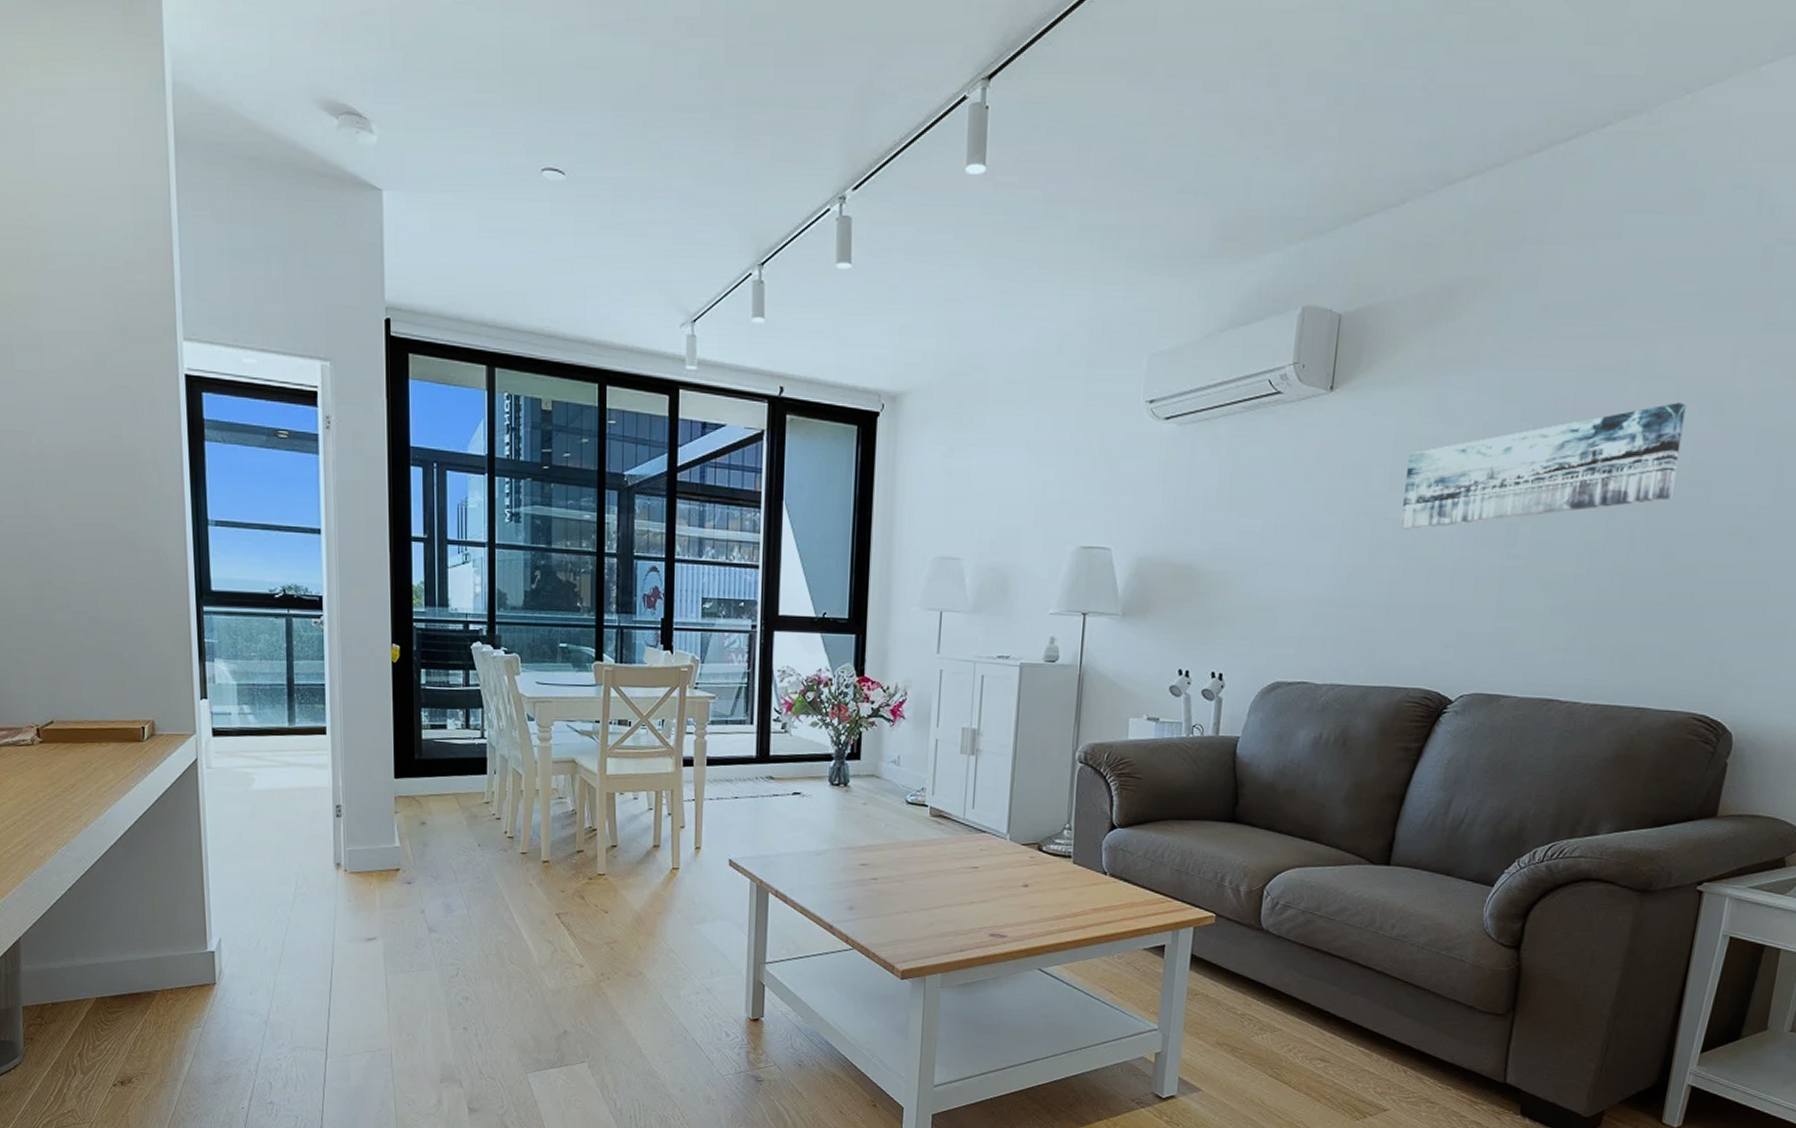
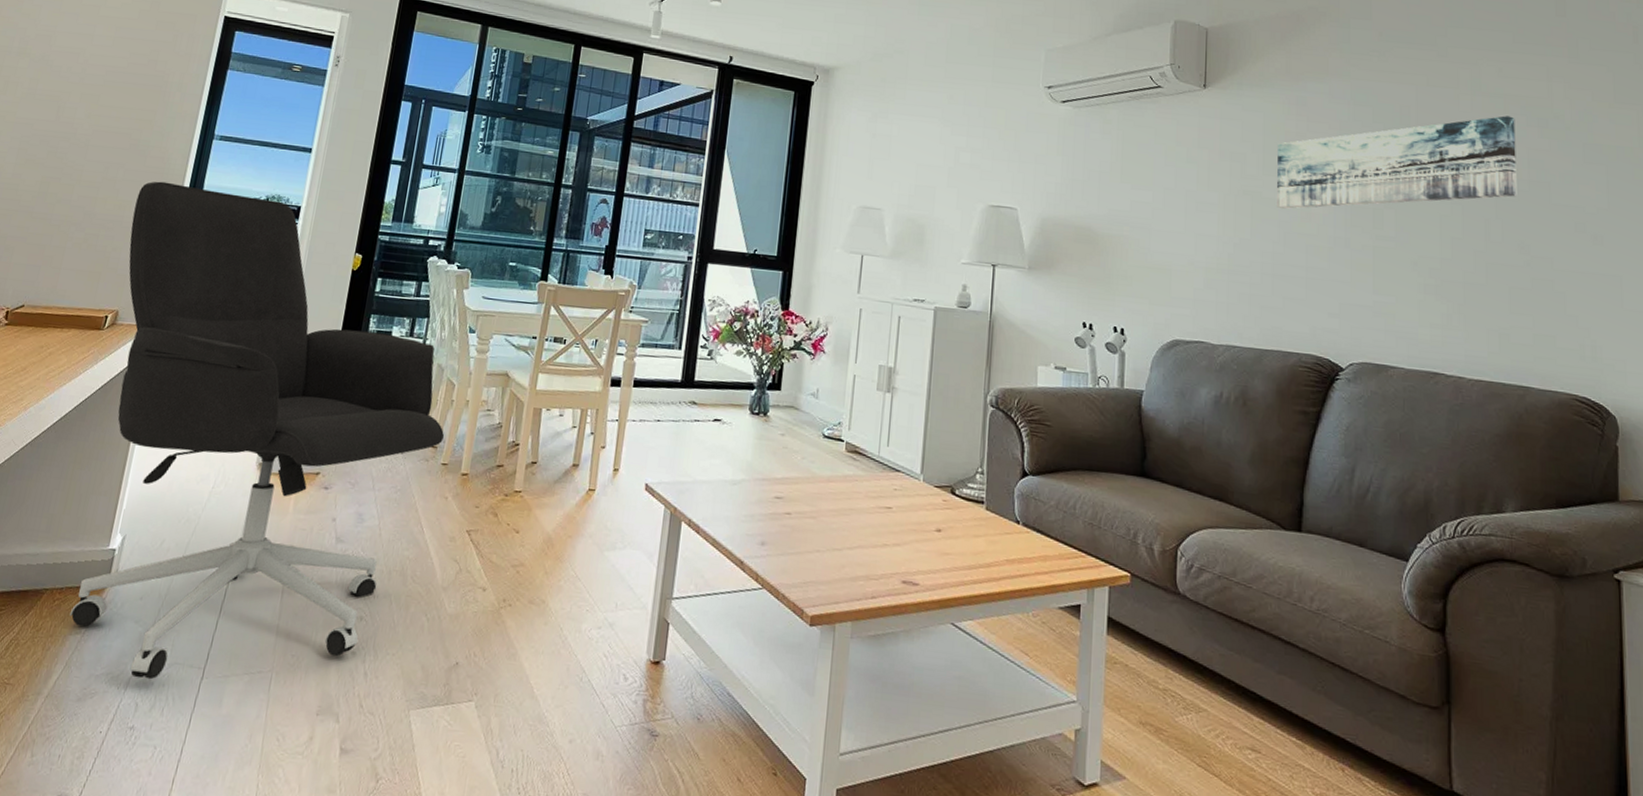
office chair: none [141,577,520,1062] -> present [69,181,445,680]

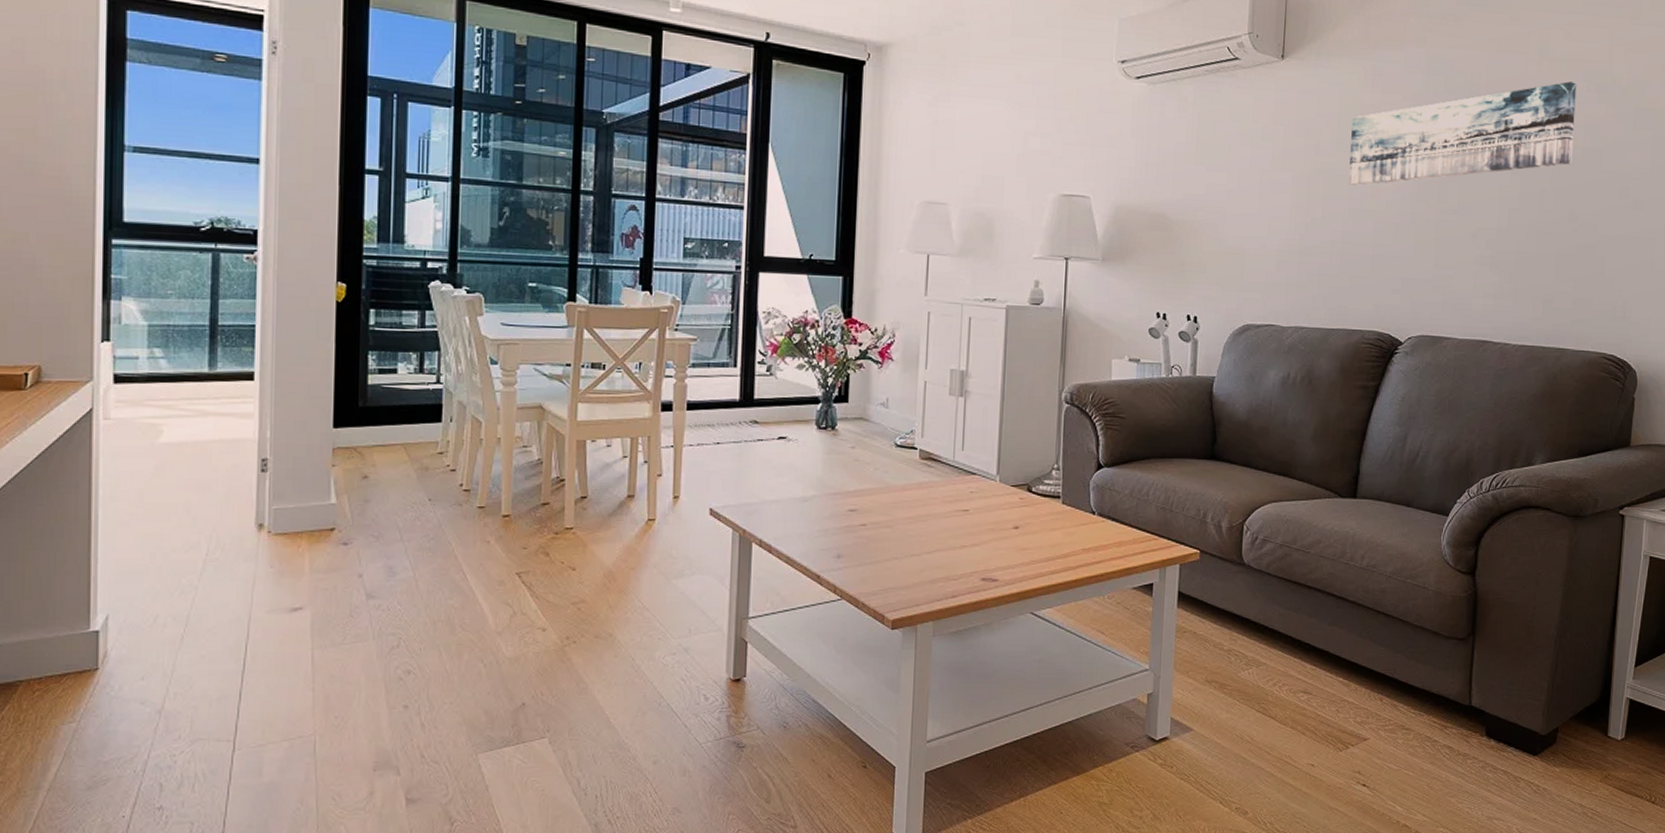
office chair: present [69,181,445,680] -> none [34,206,477,759]

